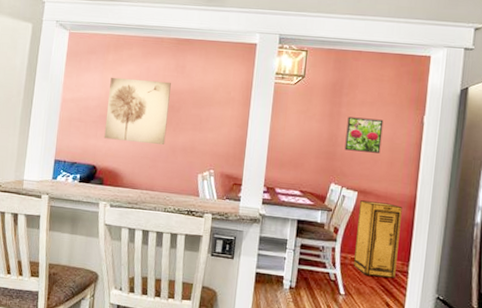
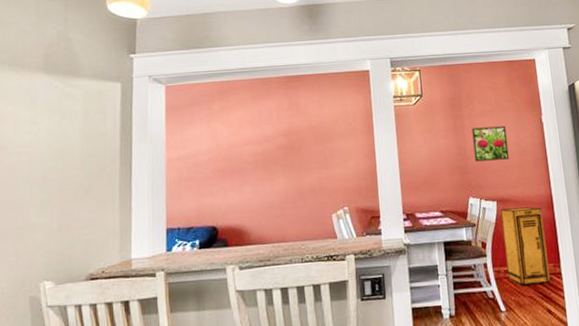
wall art: present [104,77,171,145] -> none [219,122,291,195]

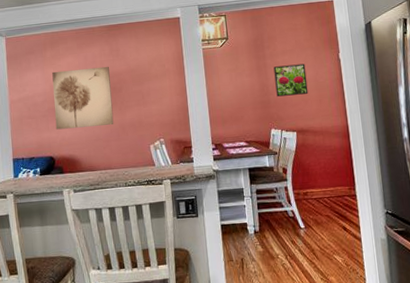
wall art: none [219,122,291,195] -> present [52,66,114,130]
storage cabinet: present [501,207,551,285] -> none [300,136,346,206]

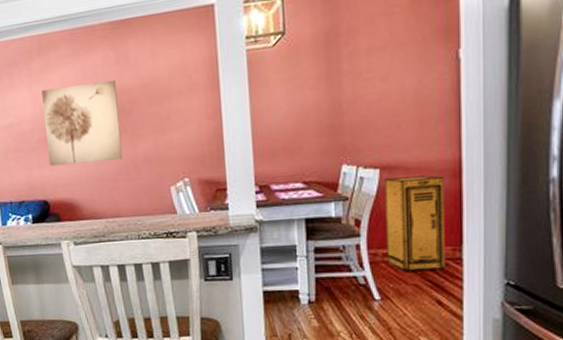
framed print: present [273,63,309,97] -> none [352,67,404,119]
storage cabinet: none [300,136,346,206] -> present [385,175,445,271]

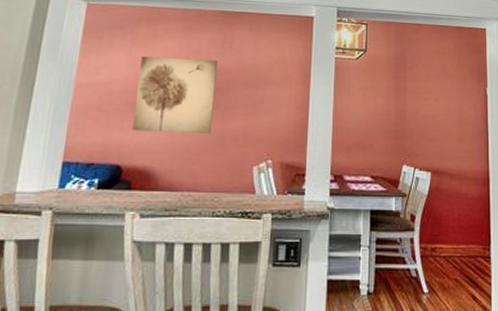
storage cabinet: present [385,175,445,271] -> none [433,181,478,266]

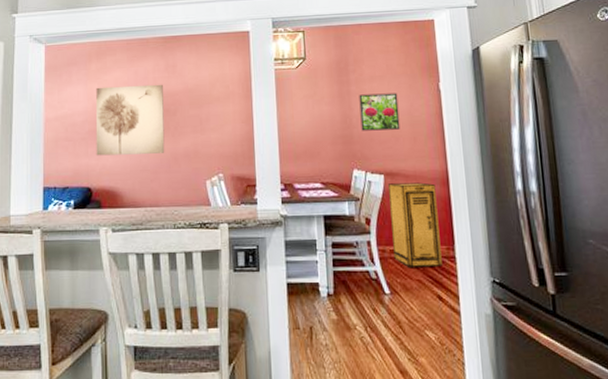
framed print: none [413,91,449,129] -> present [359,93,400,131]
storage cabinet: none [433,181,478,266] -> present [388,182,442,267]

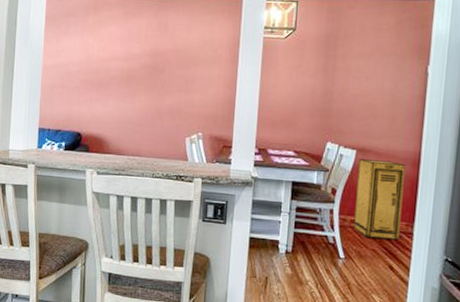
wall art: present [95,84,165,156] -> none [87,40,154,108]
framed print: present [359,93,400,131] -> none [341,70,383,108]

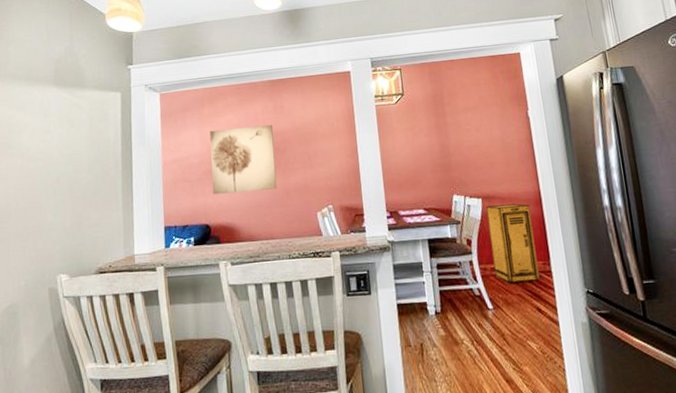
wall art: none [87,40,154,108] -> present [210,124,277,195]

